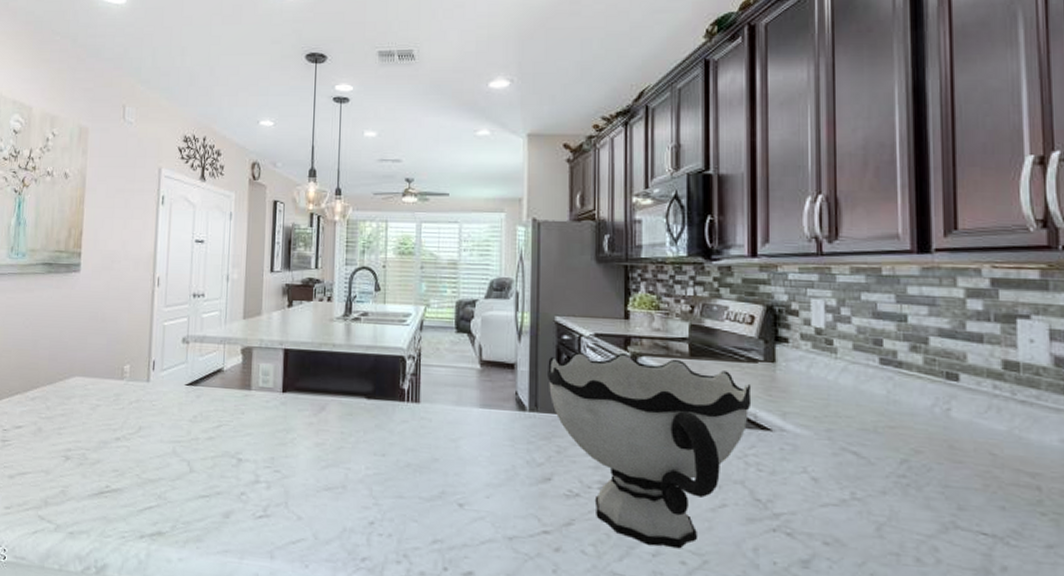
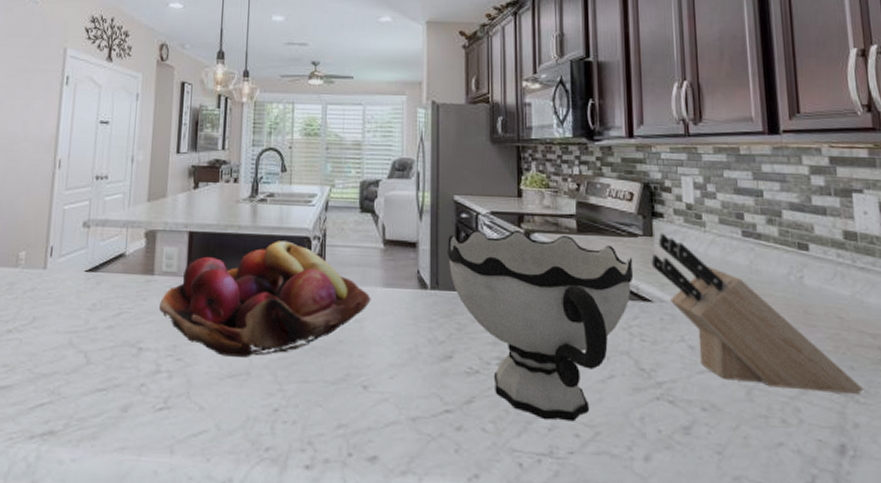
fruit basket: none [257,359,467,472] -> present [159,241,371,357]
knife block: none [772,359,1016,536] -> present [651,233,864,394]

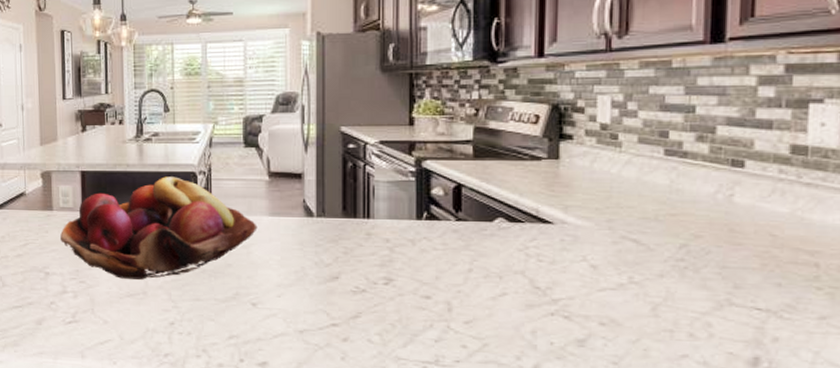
bowl: present [446,229,634,422] -> none [333,157,535,334]
knife block: present [651,233,864,394] -> none [555,155,790,310]

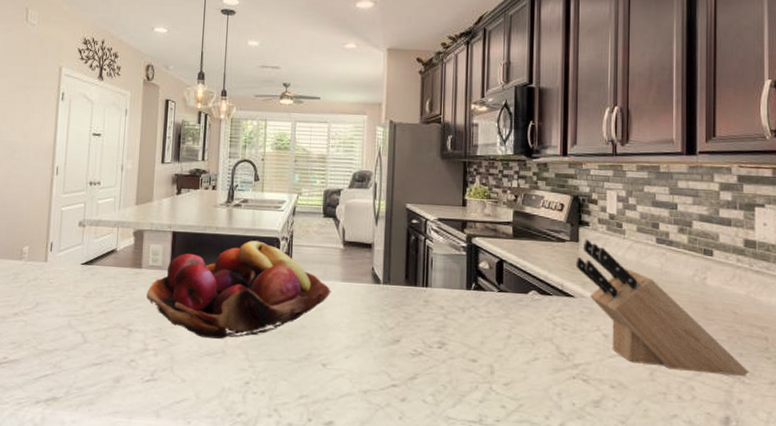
knife block: none [555,155,790,310] -> present [575,239,749,376]

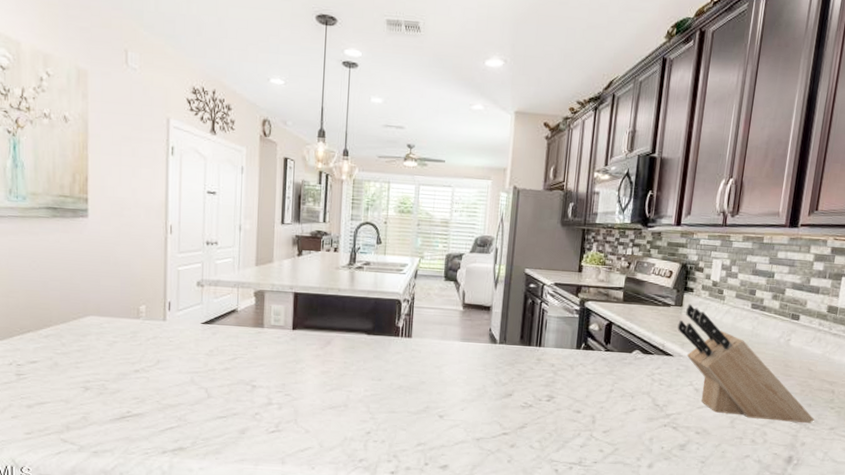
fruit basket: present [147,240,331,339] -> none [269,302,450,394]

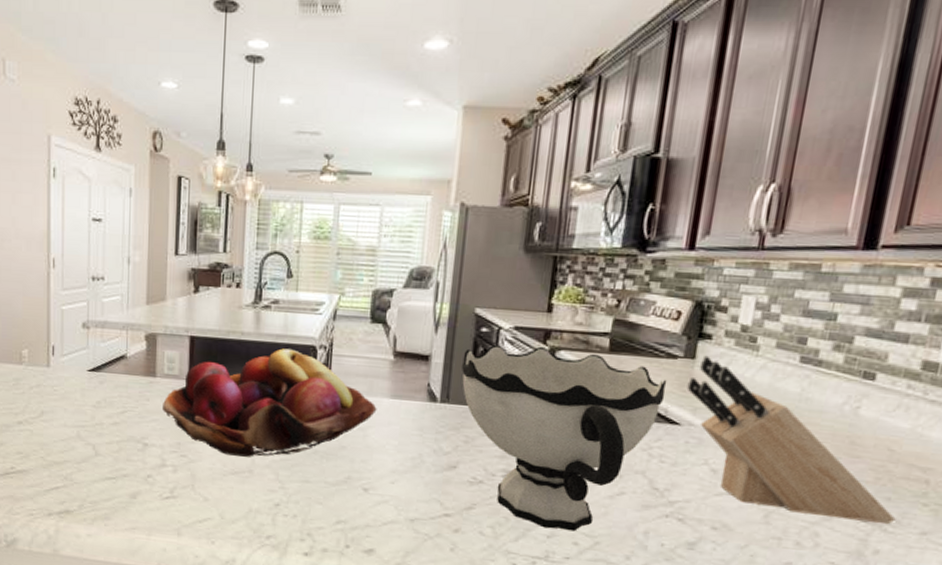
fruit basket: none [269,302,450,394] -> present [163,348,377,457]
bowl: none [515,297,664,441] -> present [461,344,667,531]

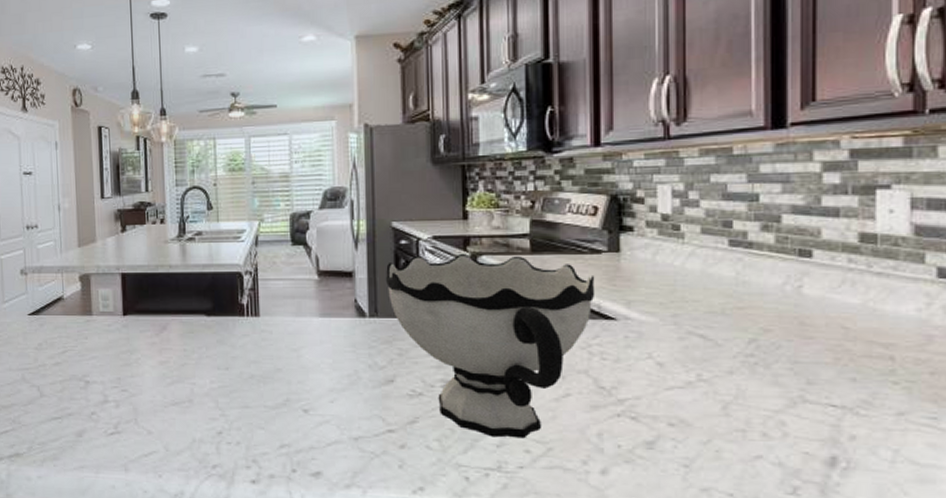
fruit basket: present [163,348,377,457] -> none [101,277,308,387]
knife block: present [686,355,896,524] -> none [616,247,866,406]

